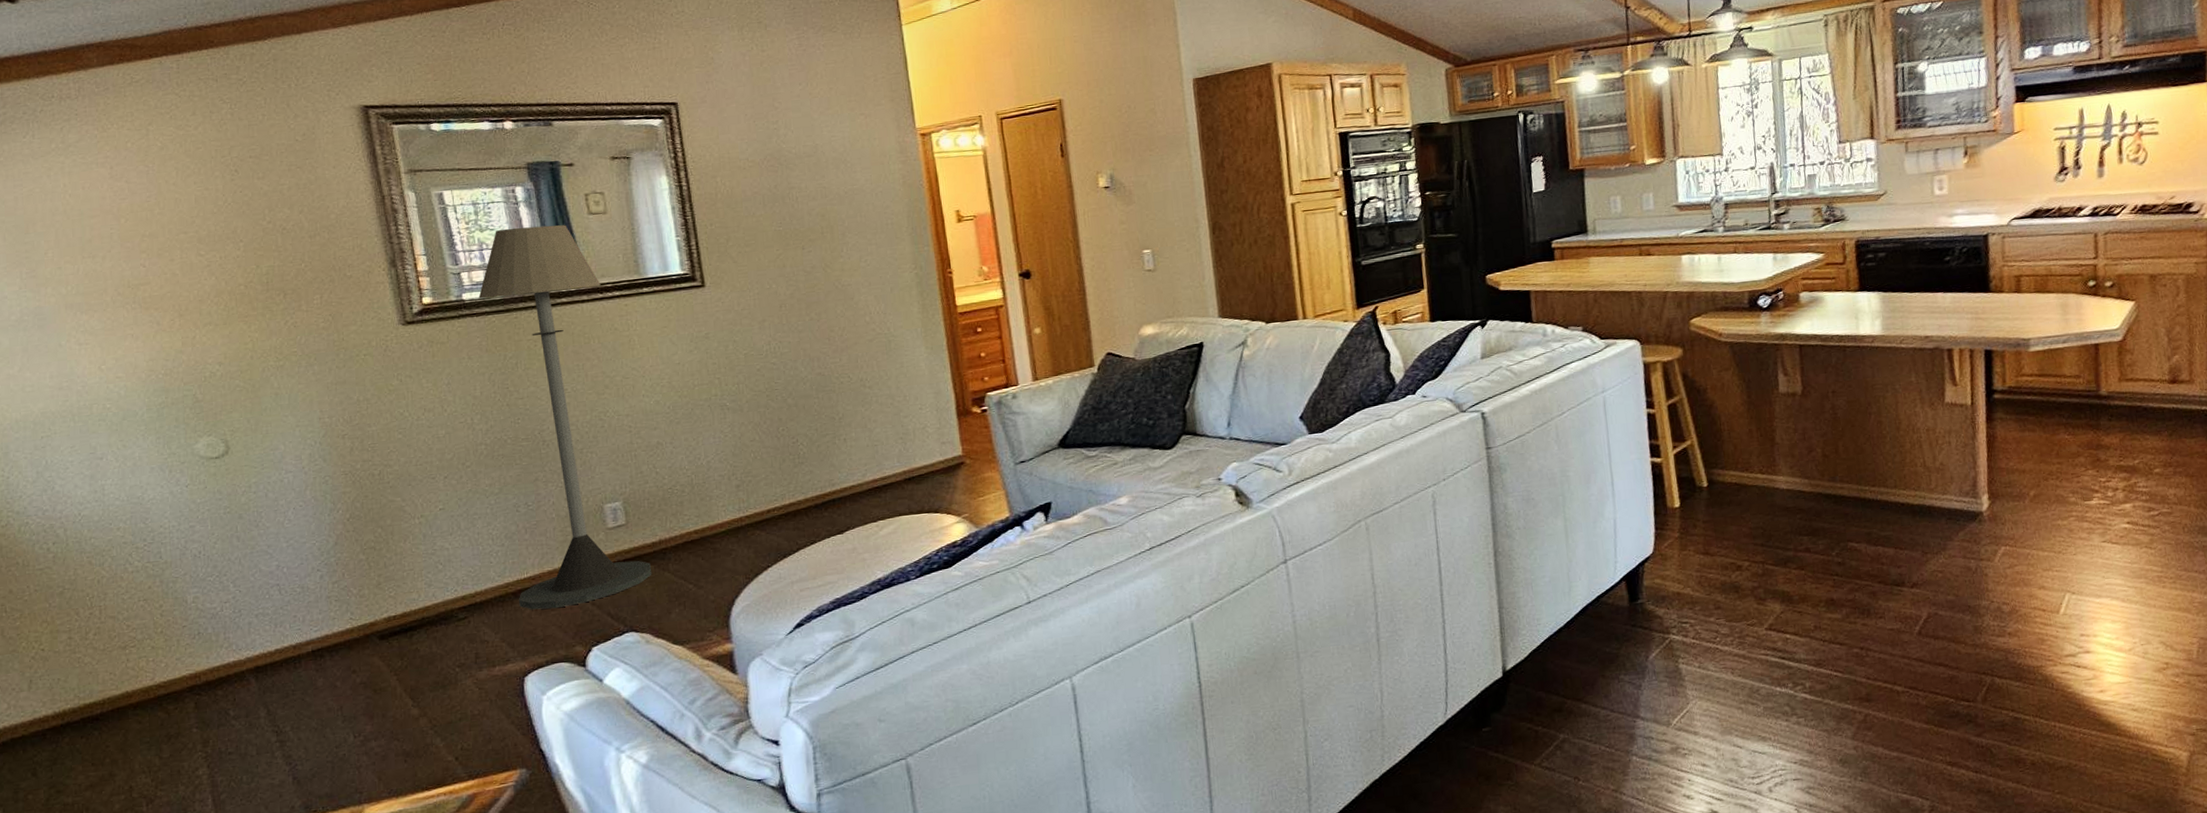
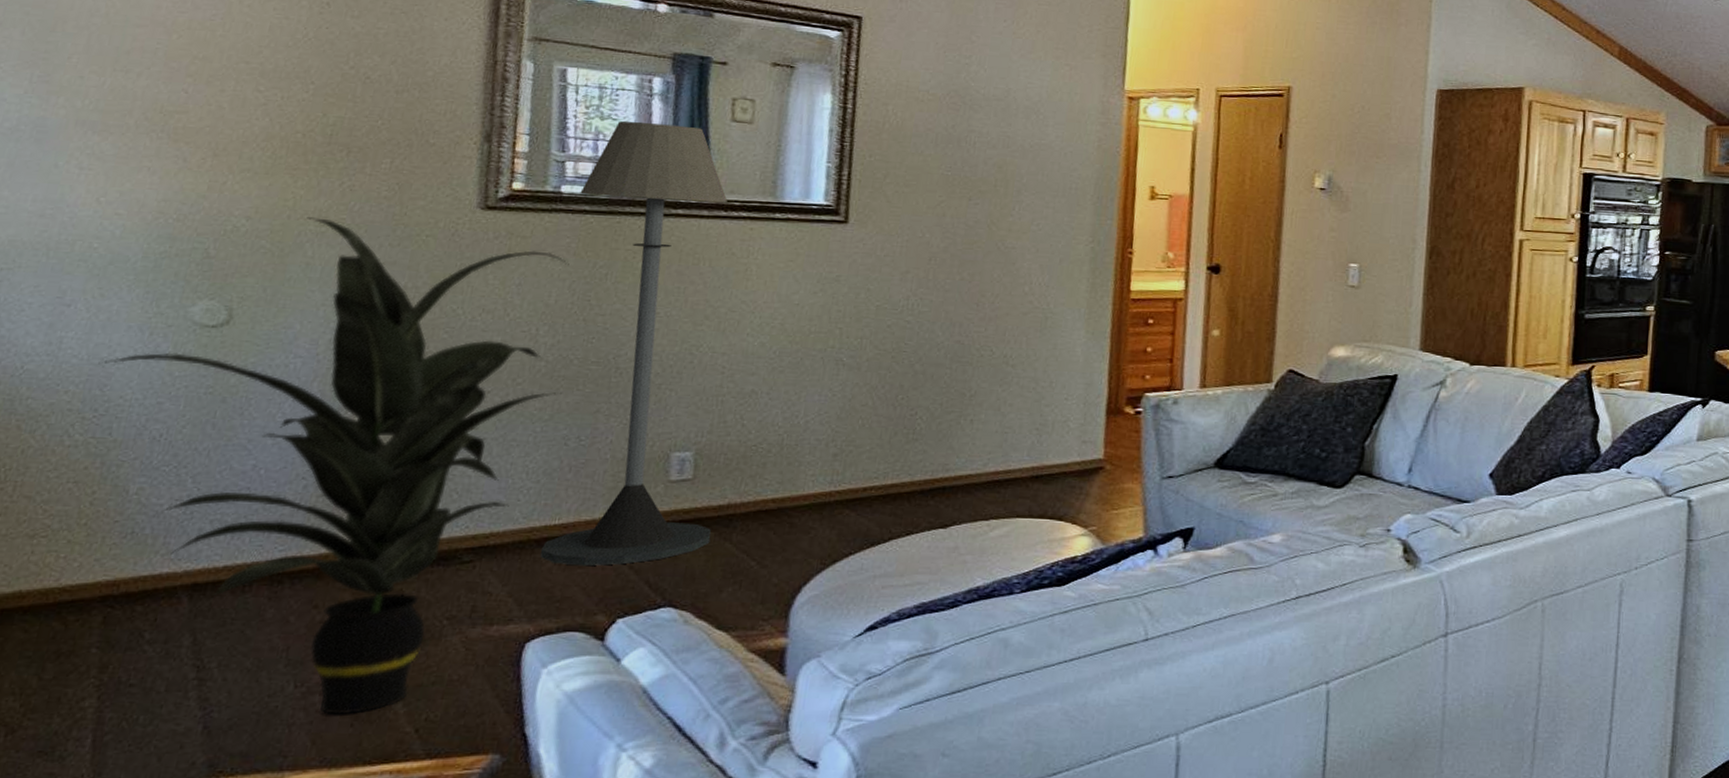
indoor plant: none [136,352,505,755] -> present [98,217,569,715]

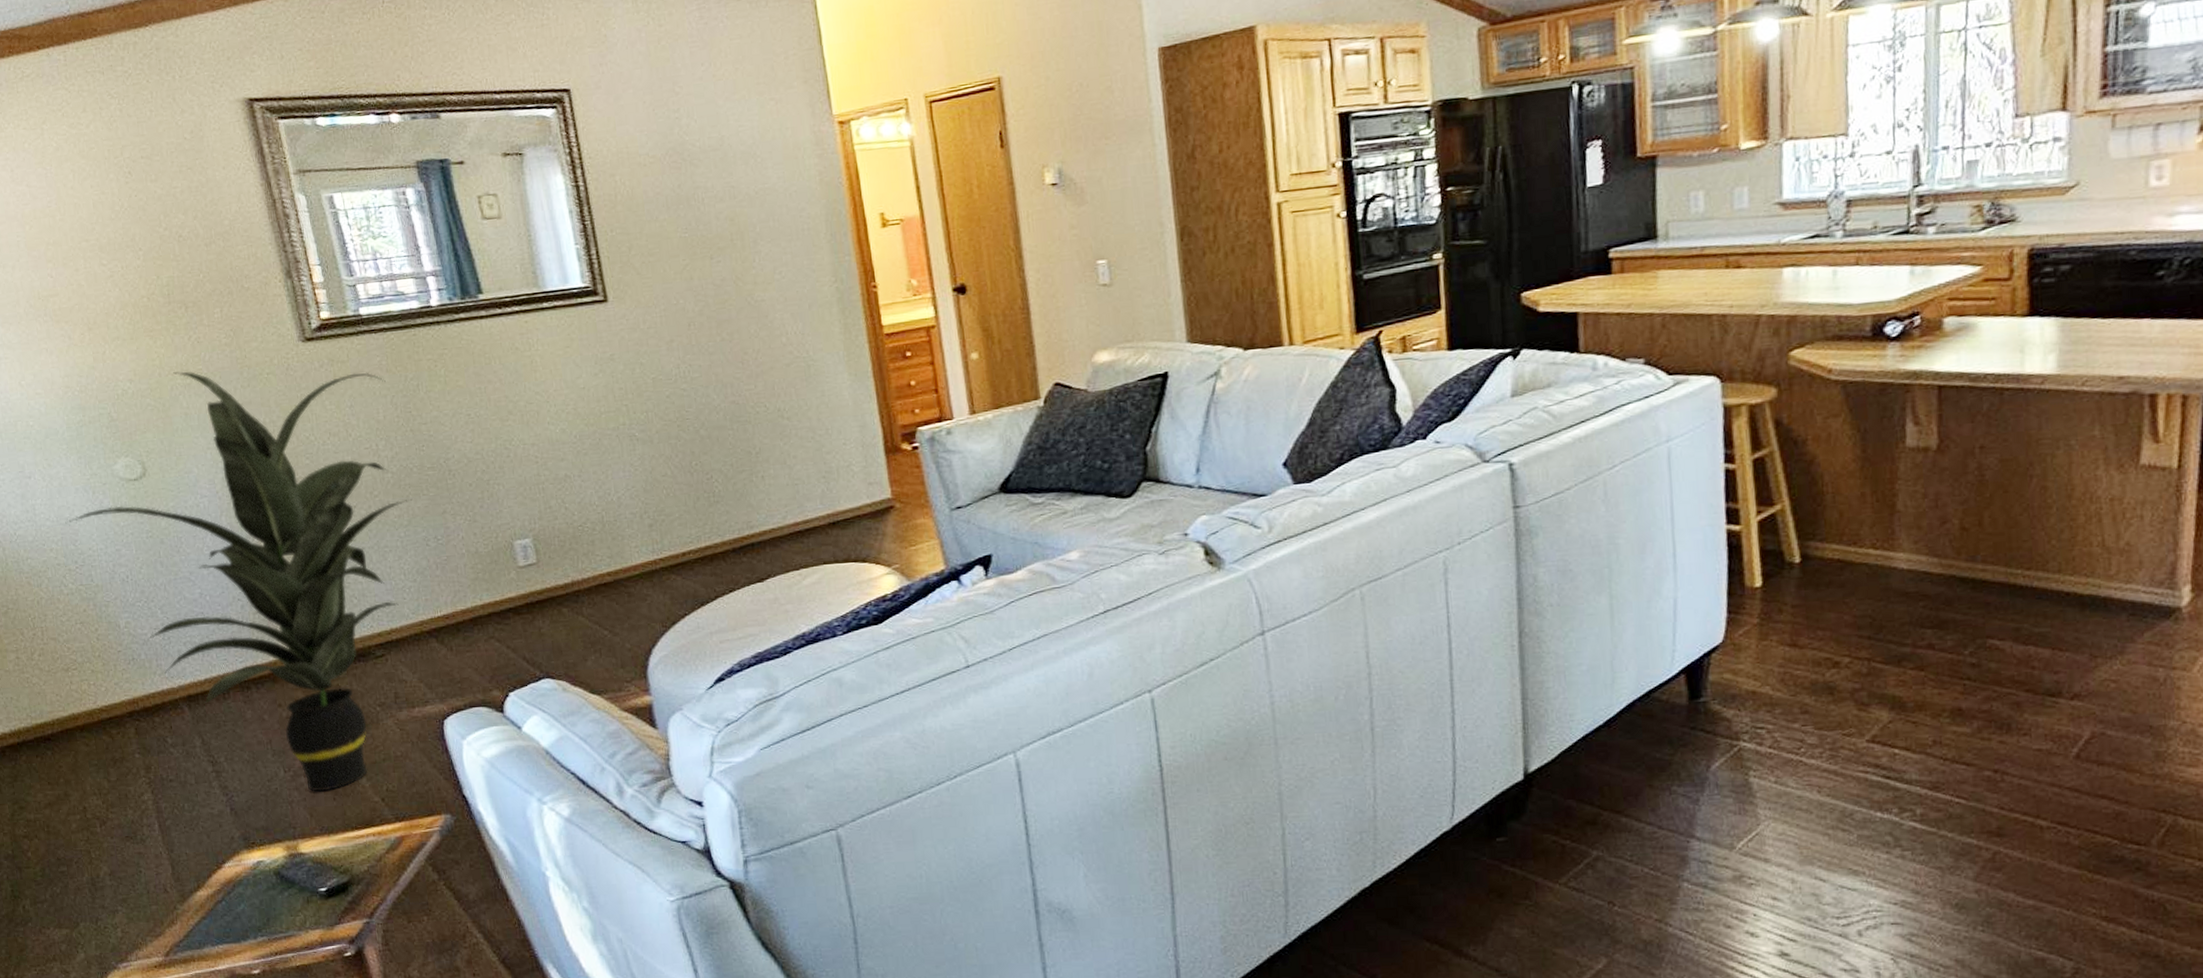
floor lamp: present [540,121,728,566] -> none [375,231,566,650]

